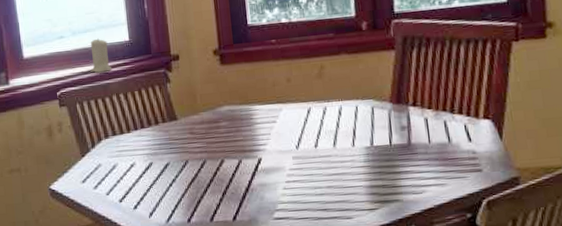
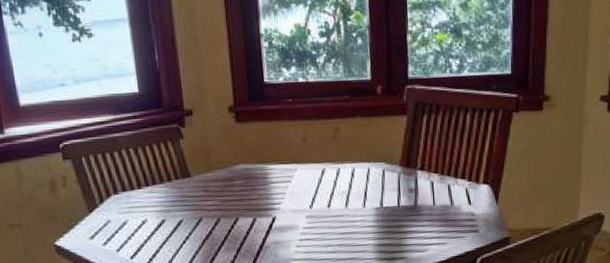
candle: present [90,38,113,73] -> none [95,88,121,125]

